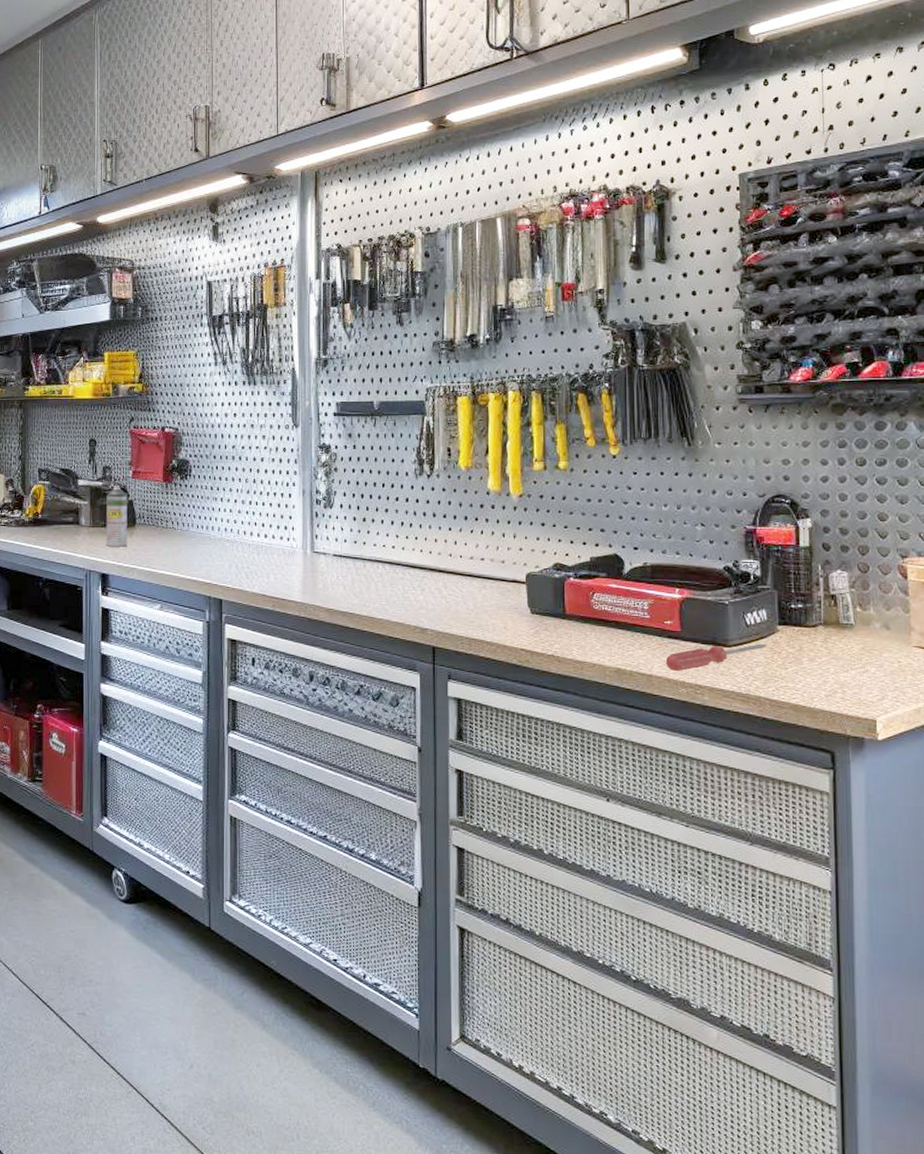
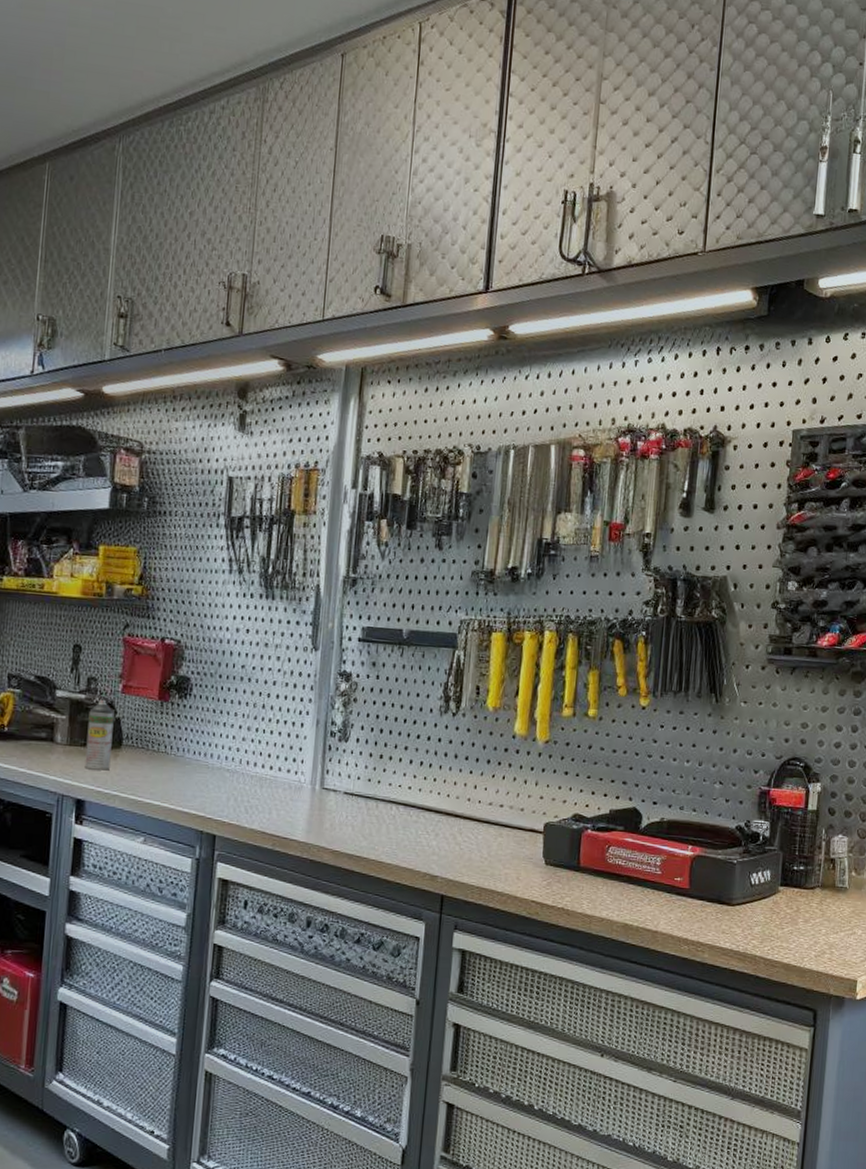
screwdriver: present [665,643,768,672] -> none [671,903,769,929]

